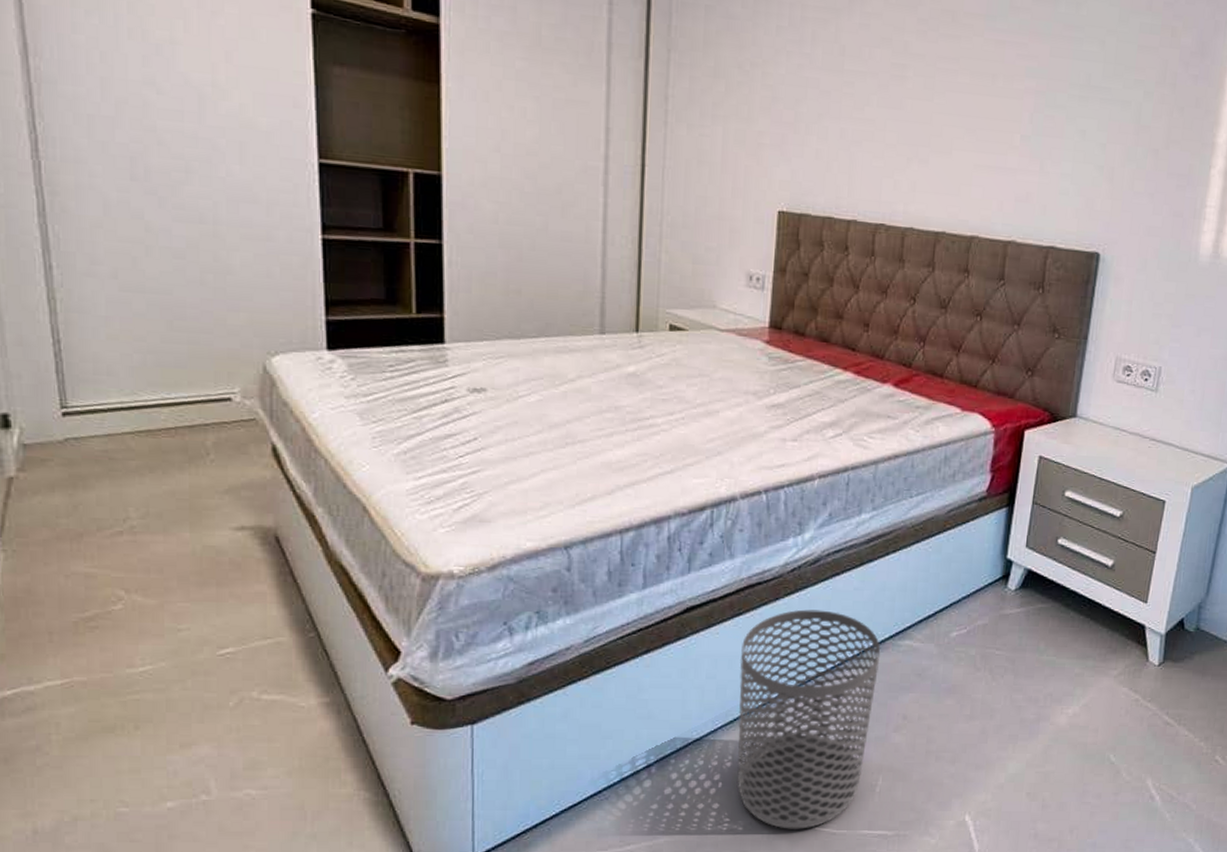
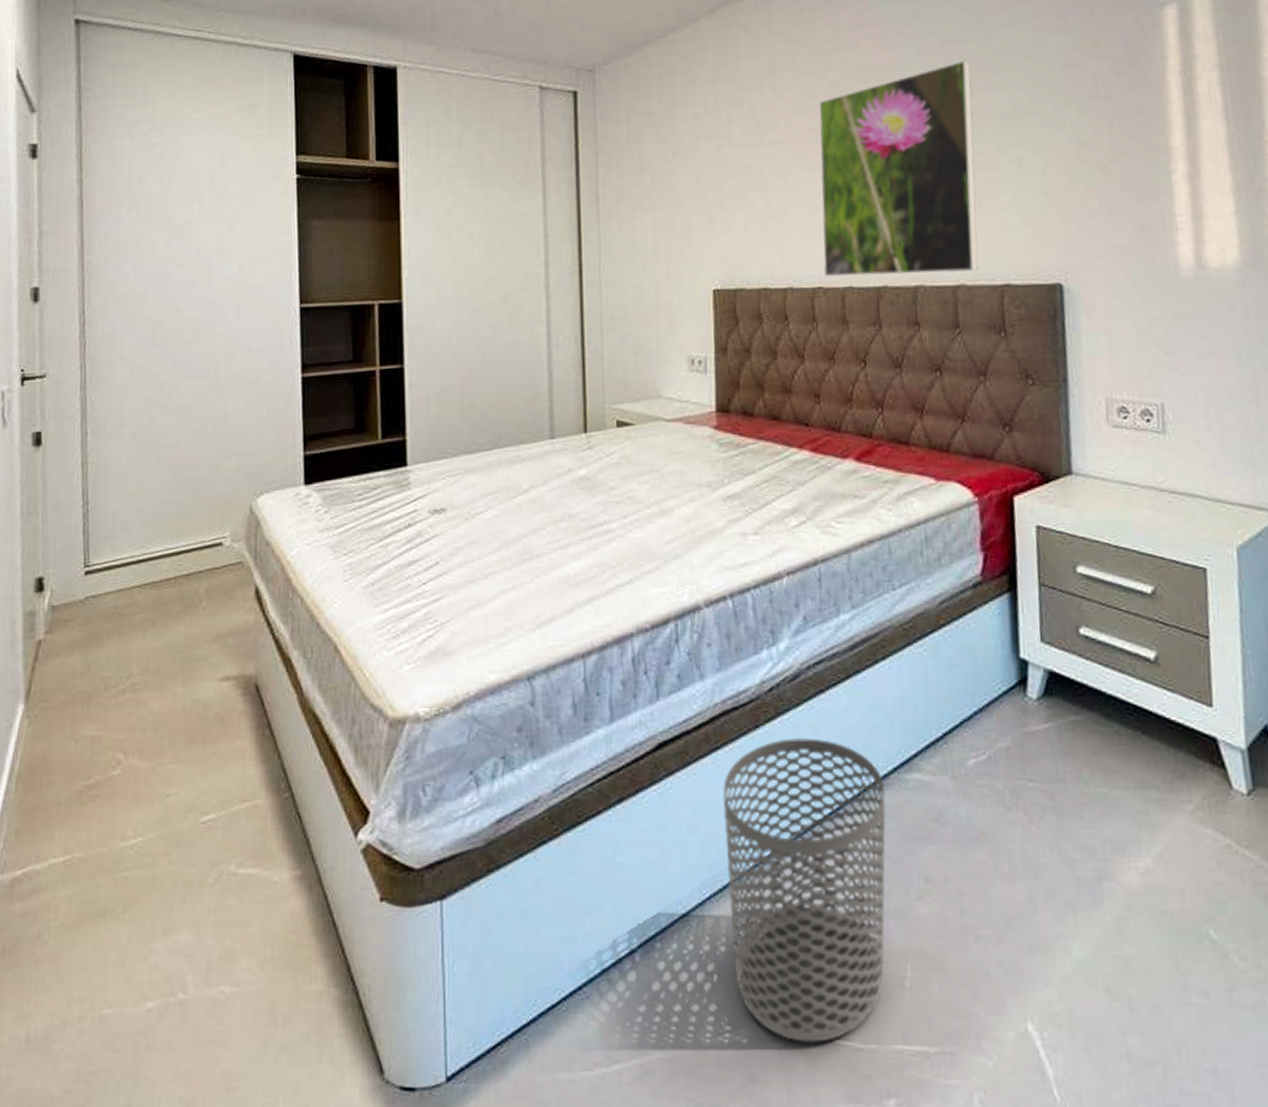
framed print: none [888,22,1057,230] -> present [819,60,978,277]

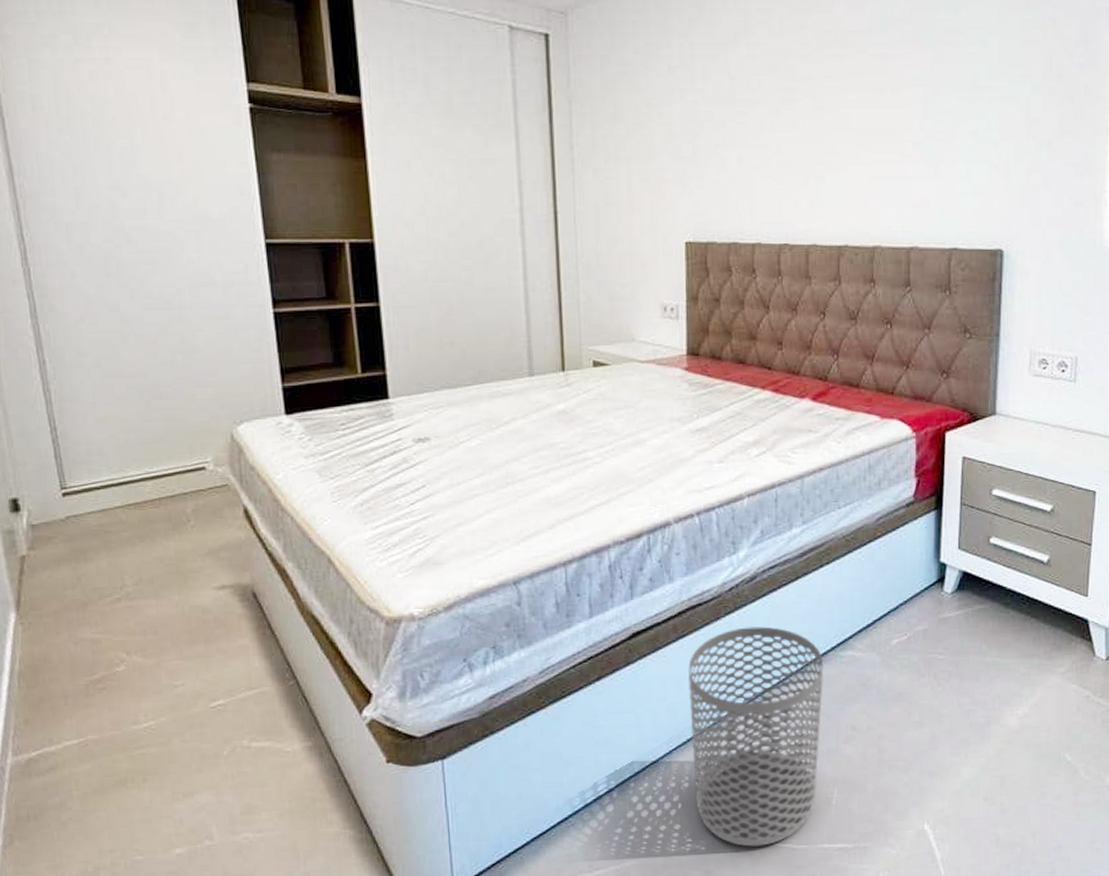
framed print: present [819,60,978,277] -> none [790,30,938,236]

